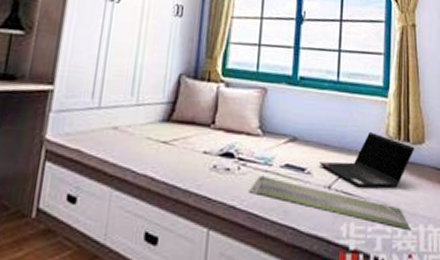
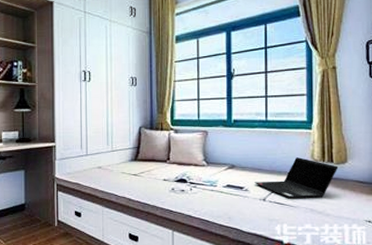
tray: present [249,175,411,229] -> none [200,193,337,228]

